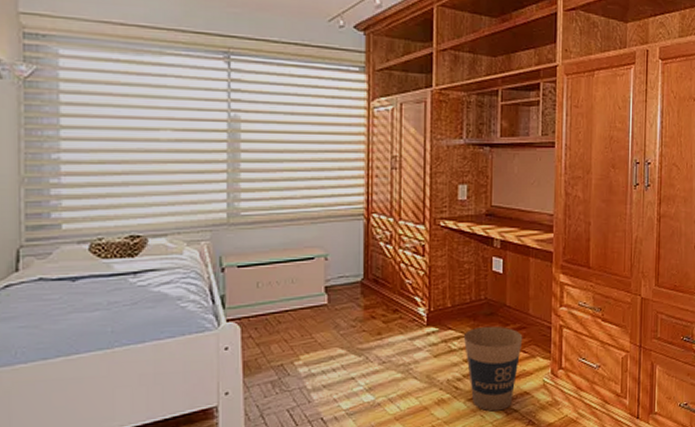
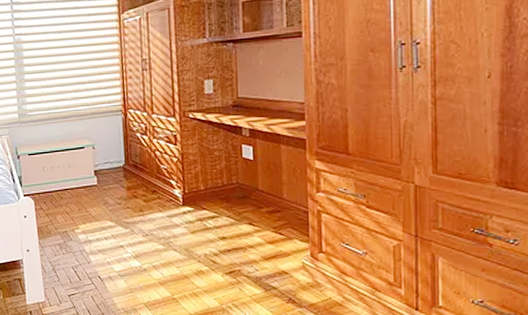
trash can: present [463,325,523,412] -> none [217,208,278,286]

